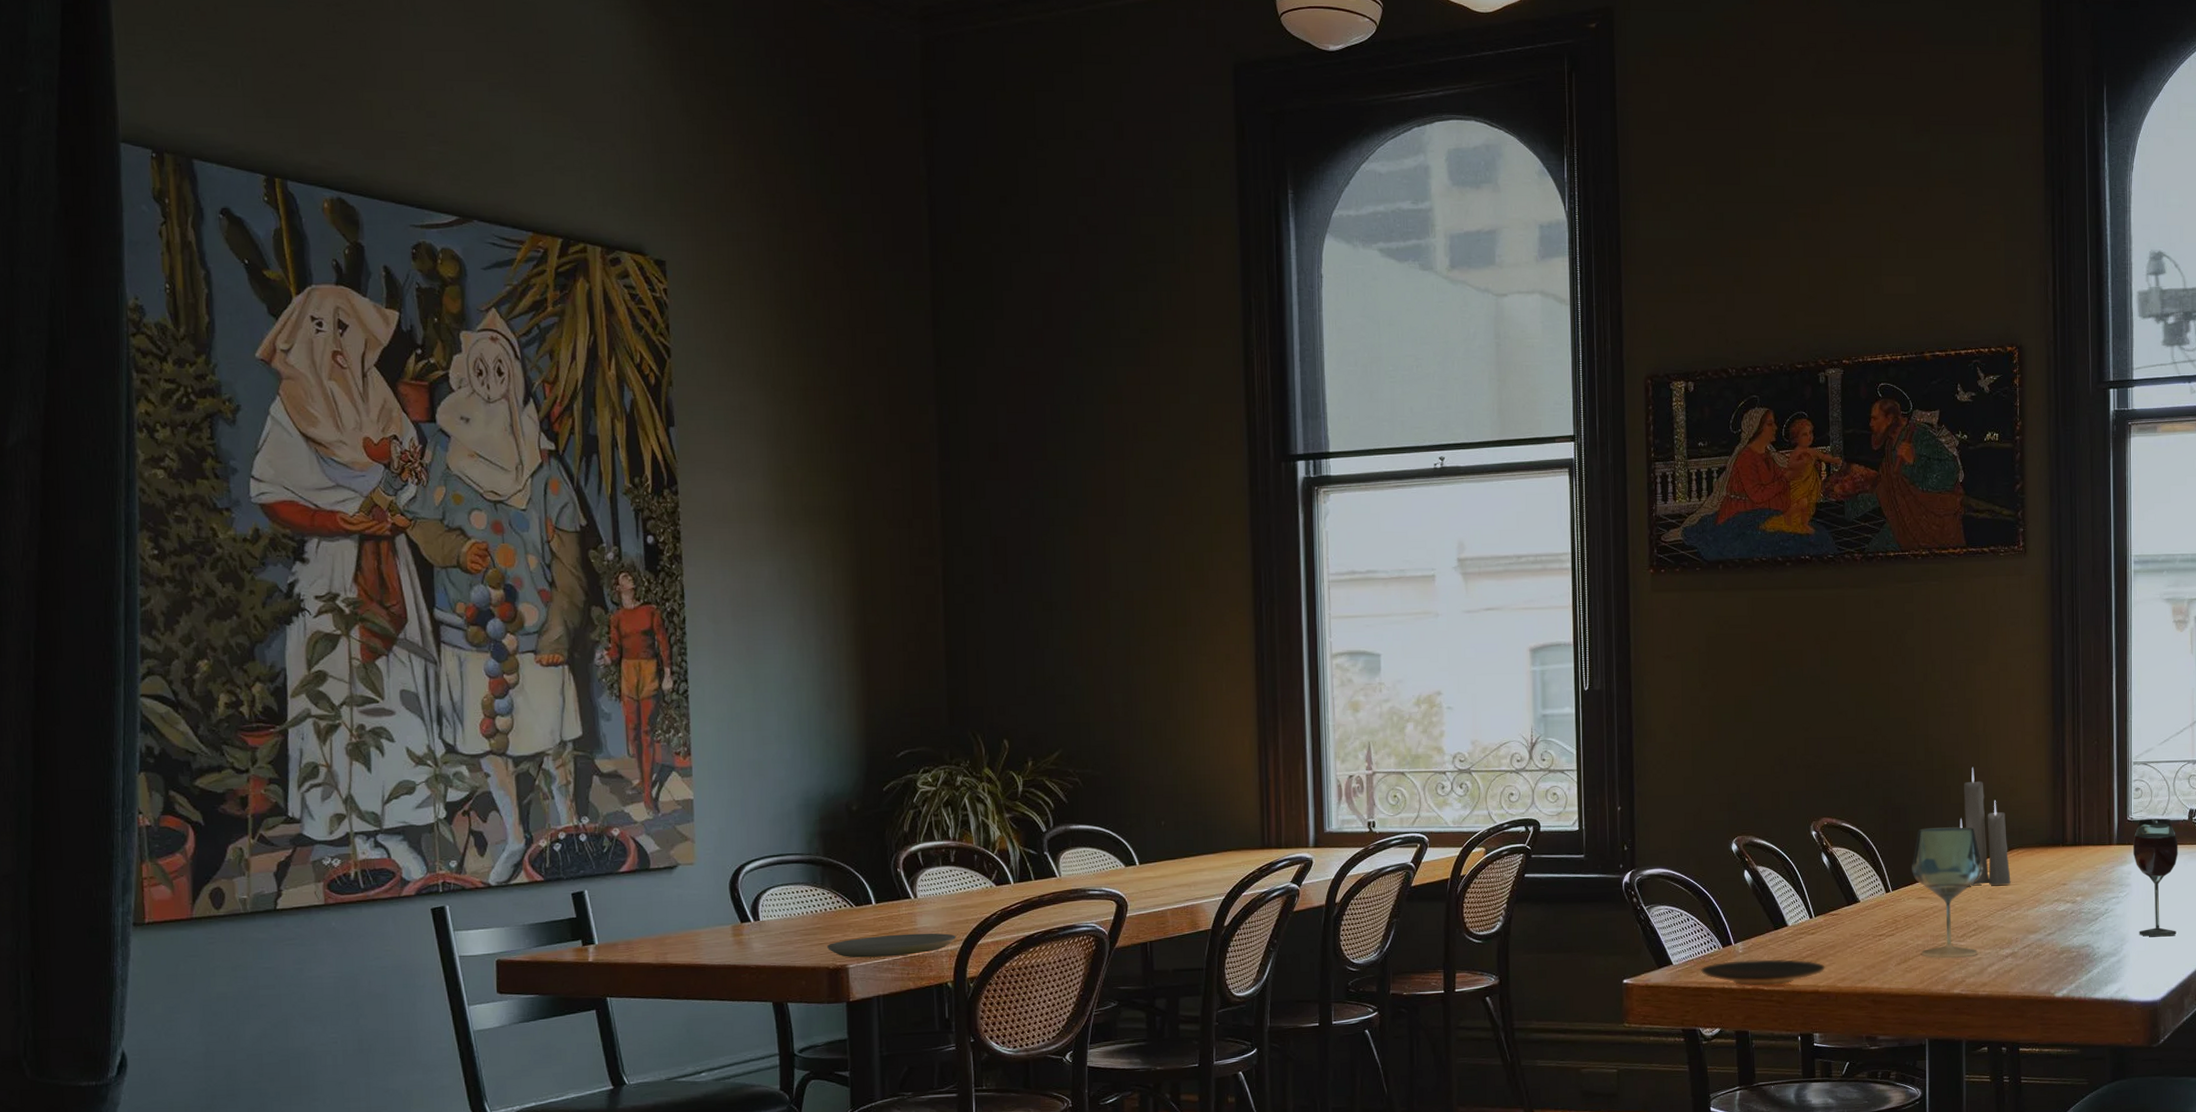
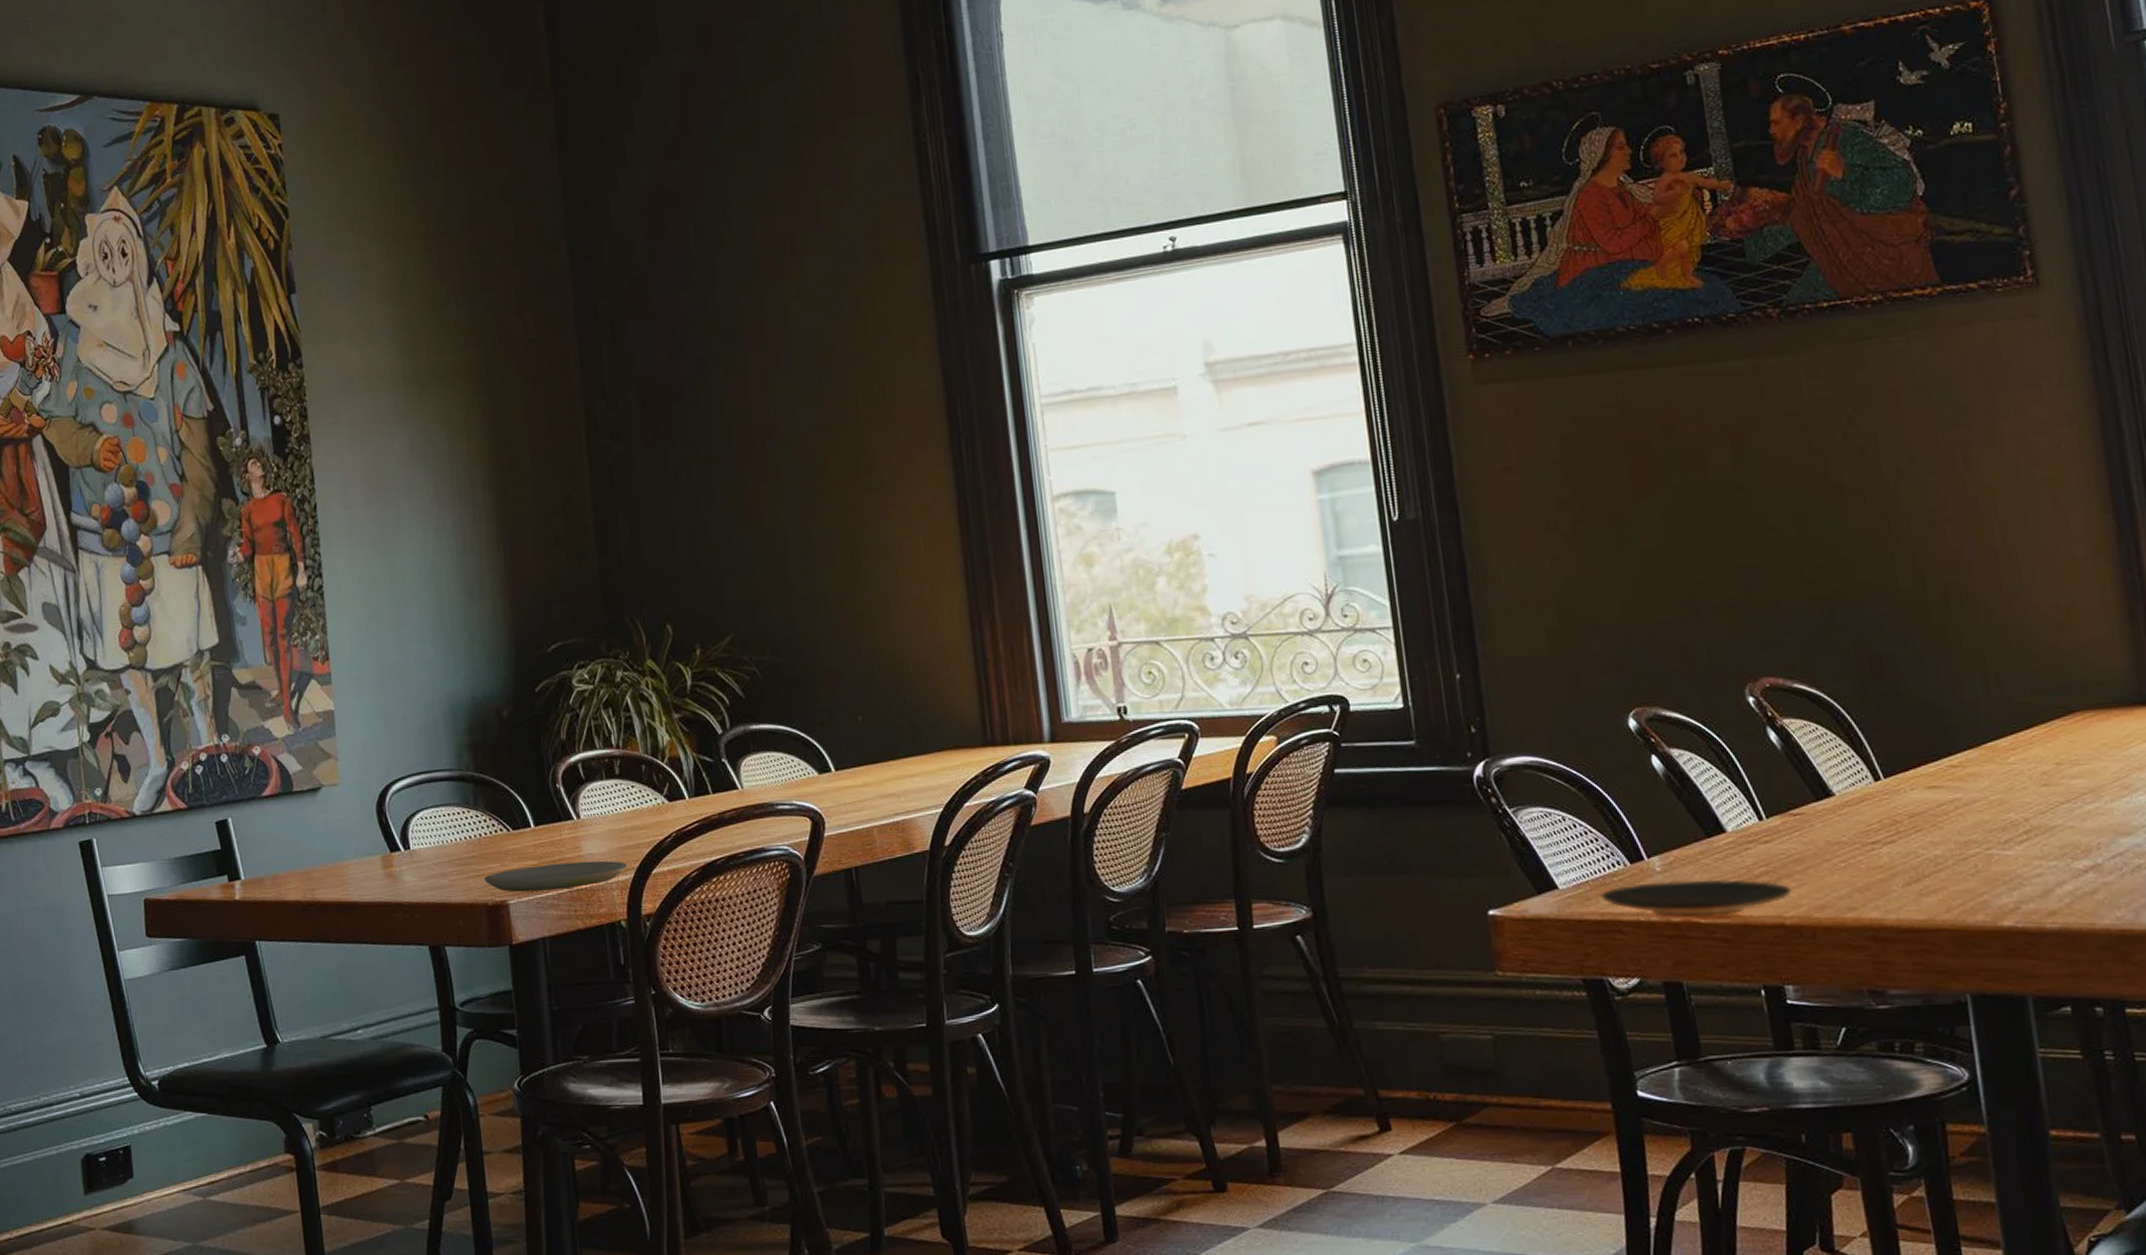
wine glass: present [1912,826,1983,959] -> none [1910,682,2036,876]
candle: present [1960,767,2011,886] -> none [1980,595,2078,768]

